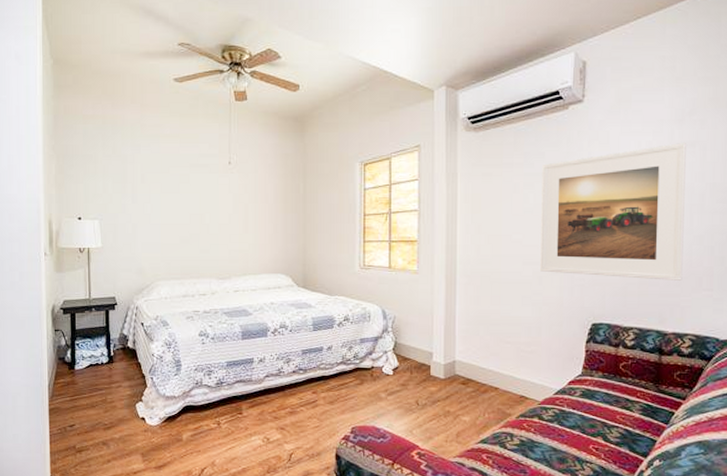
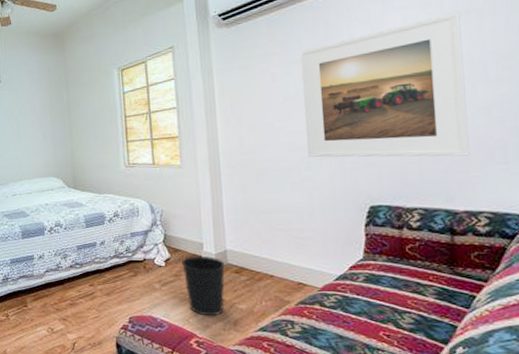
wastebasket: none [410,365,453,428] -> present [182,255,226,316]

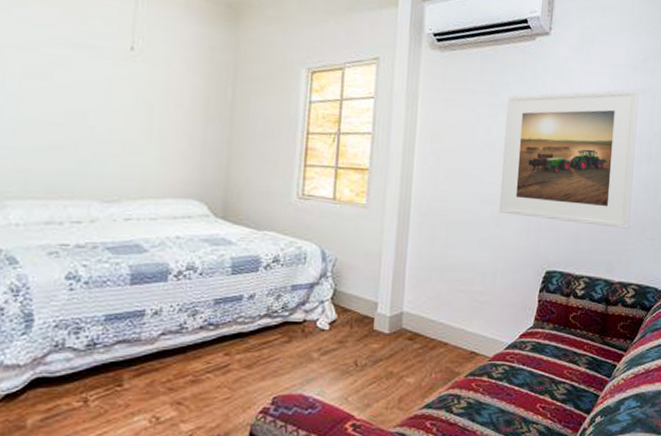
wastebasket: present [182,255,226,316] -> none [350,318,400,393]

